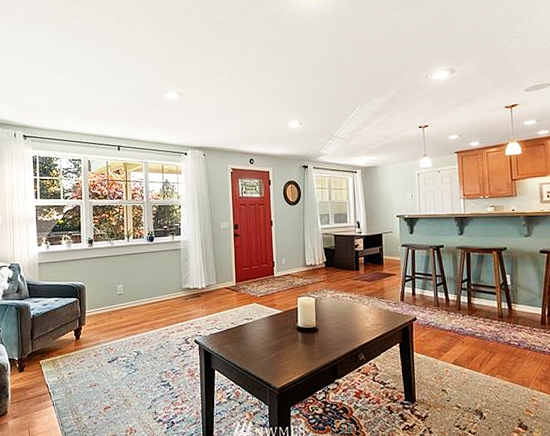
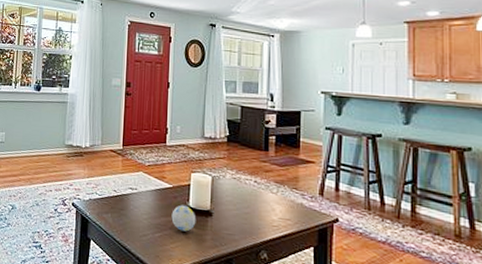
decorative ball: none [284,326,305,349] -> present [171,205,196,232]

